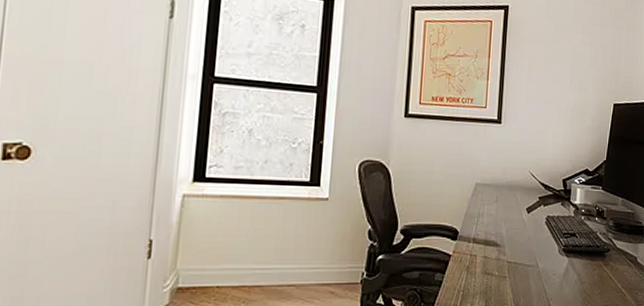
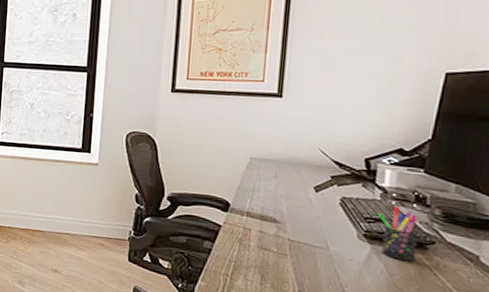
pen holder: none [572,221,599,270] -> present [378,206,418,262]

